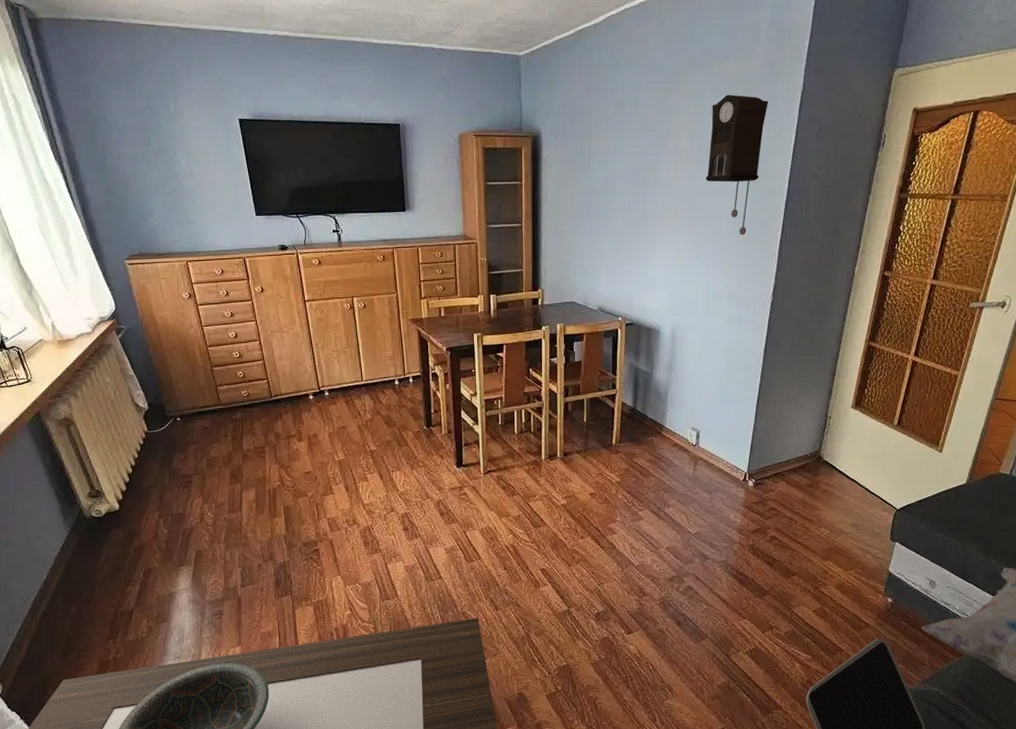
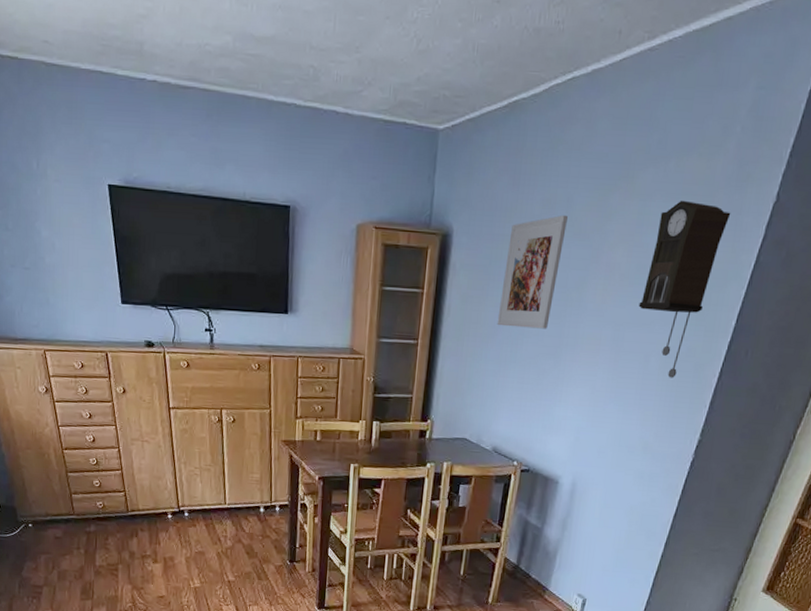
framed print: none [588,113,636,206] -> present [497,214,568,329]

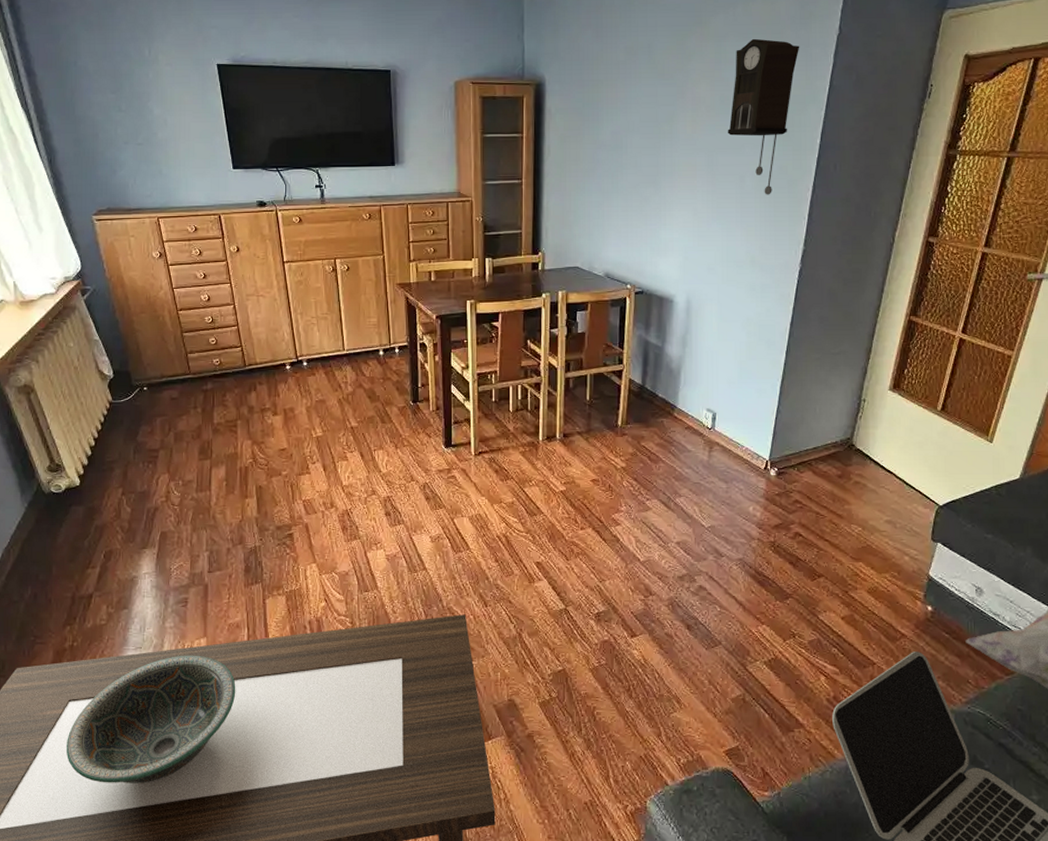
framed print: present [497,214,568,329] -> none [596,59,651,161]

